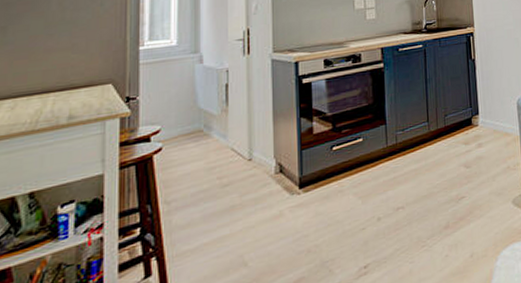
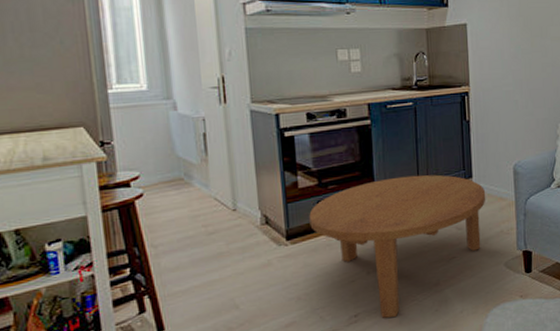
coffee table: none [322,113,493,268] -> present [309,174,486,318]

